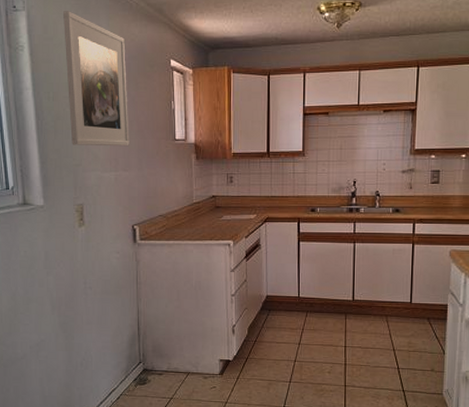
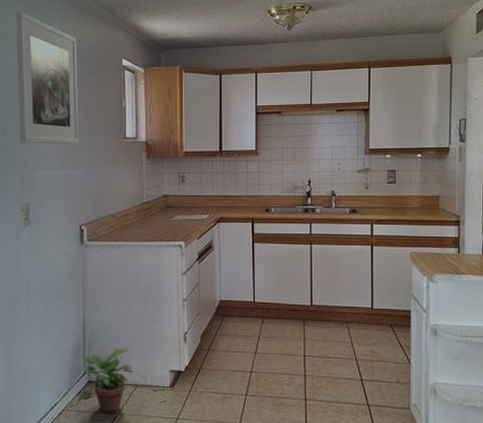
potted plant: none [134,339,186,397] -> present [79,347,134,413]

